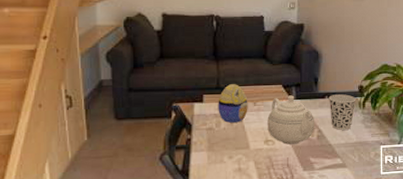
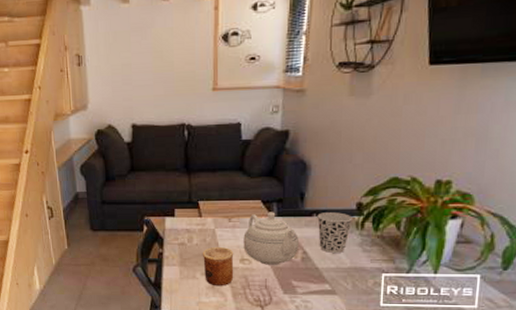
decorative egg: present [218,84,248,123] -> none [190,198,222,239]
cup: none [229,130,259,169] -> present [202,247,234,286]

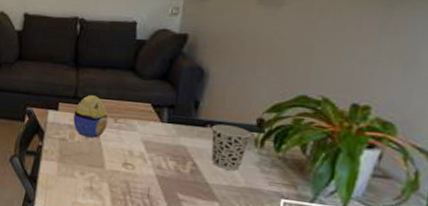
decorative egg: none [190,198,222,239] -> present [73,95,108,138]
cup: present [202,247,234,286] -> none [83,146,117,189]
teapot: present [243,212,299,265] -> none [128,117,189,175]

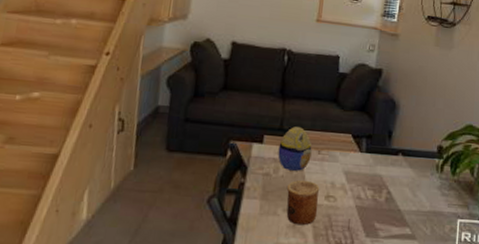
cup: none [83,146,117,189] -> present [286,180,320,226]
cup: present [211,124,252,170] -> none [402,152,434,195]

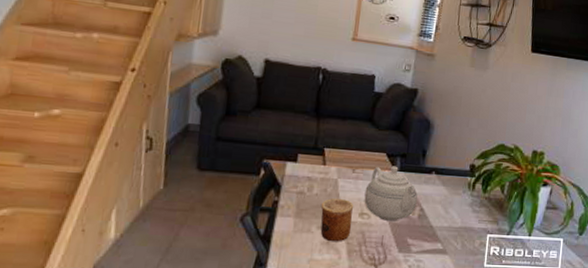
decorative egg: present [278,127,312,171] -> none [312,146,347,189]
teapot: none [330,147,384,205] -> present [364,166,418,221]

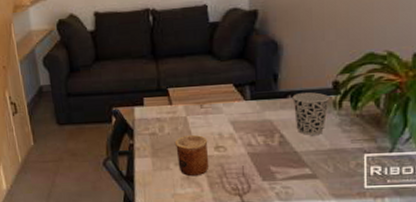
teapot: present [364,166,418,221] -> none [217,95,275,151]
cup: none [435,171,466,212] -> present [292,92,329,135]

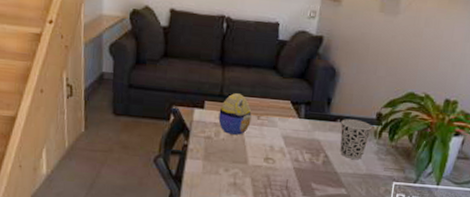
decorative egg: none [159,85,194,128] -> present [218,93,252,135]
cup: present [174,135,210,177] -> none [227,143,259,184]

